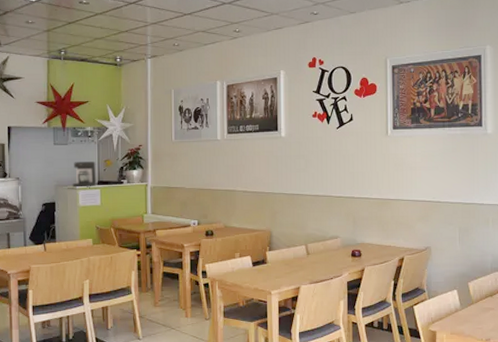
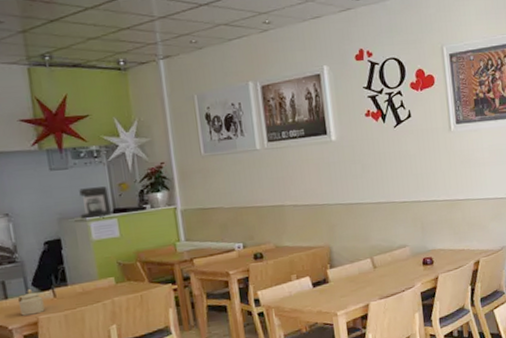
sugar bowl: none [17,241,36,264] -> present [17,288,45,316]

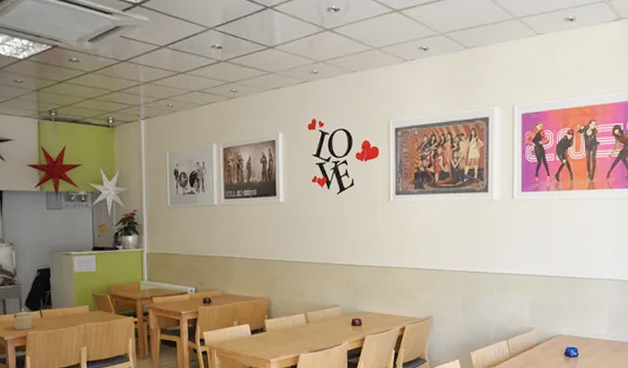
coffee maker: present [79,186,112,220] -> none [67,227,92,254]

